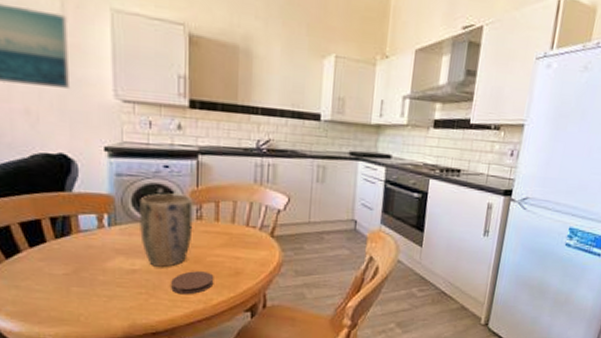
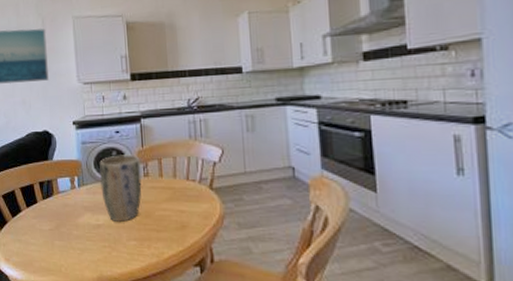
coaster: present [171,271,214,295] -> none [128,225,164,249]

